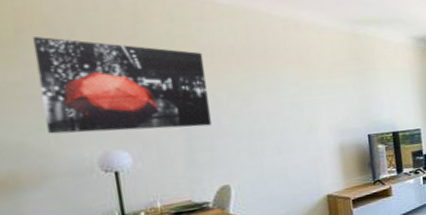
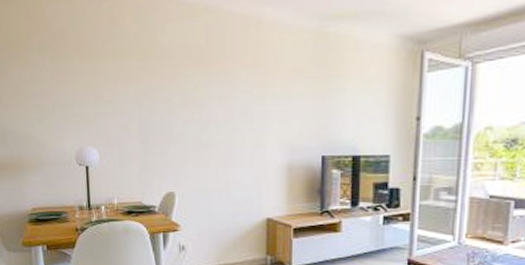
wall art: present [32,37,212,135] -> none [38,40,165,131]

